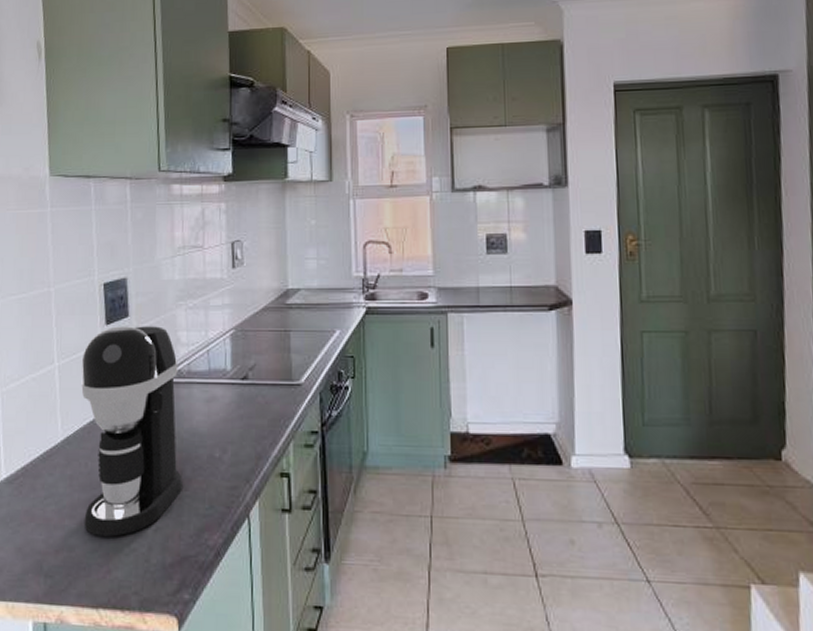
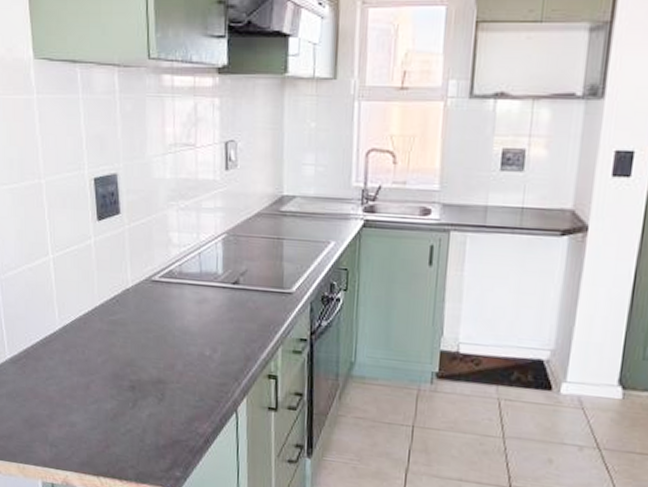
coffee maker: present [81,326,184,537] -> none [76,222,175,418]

